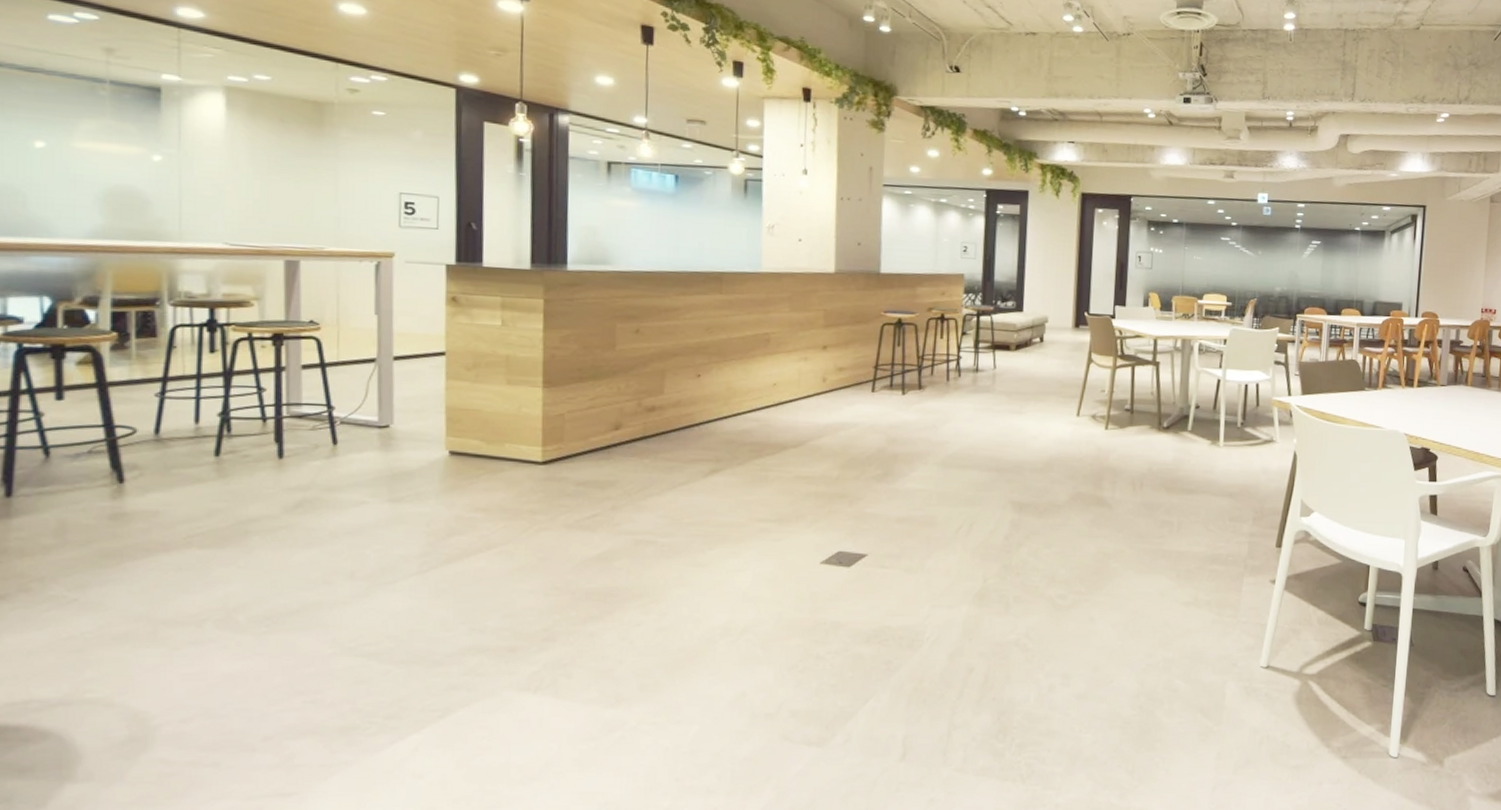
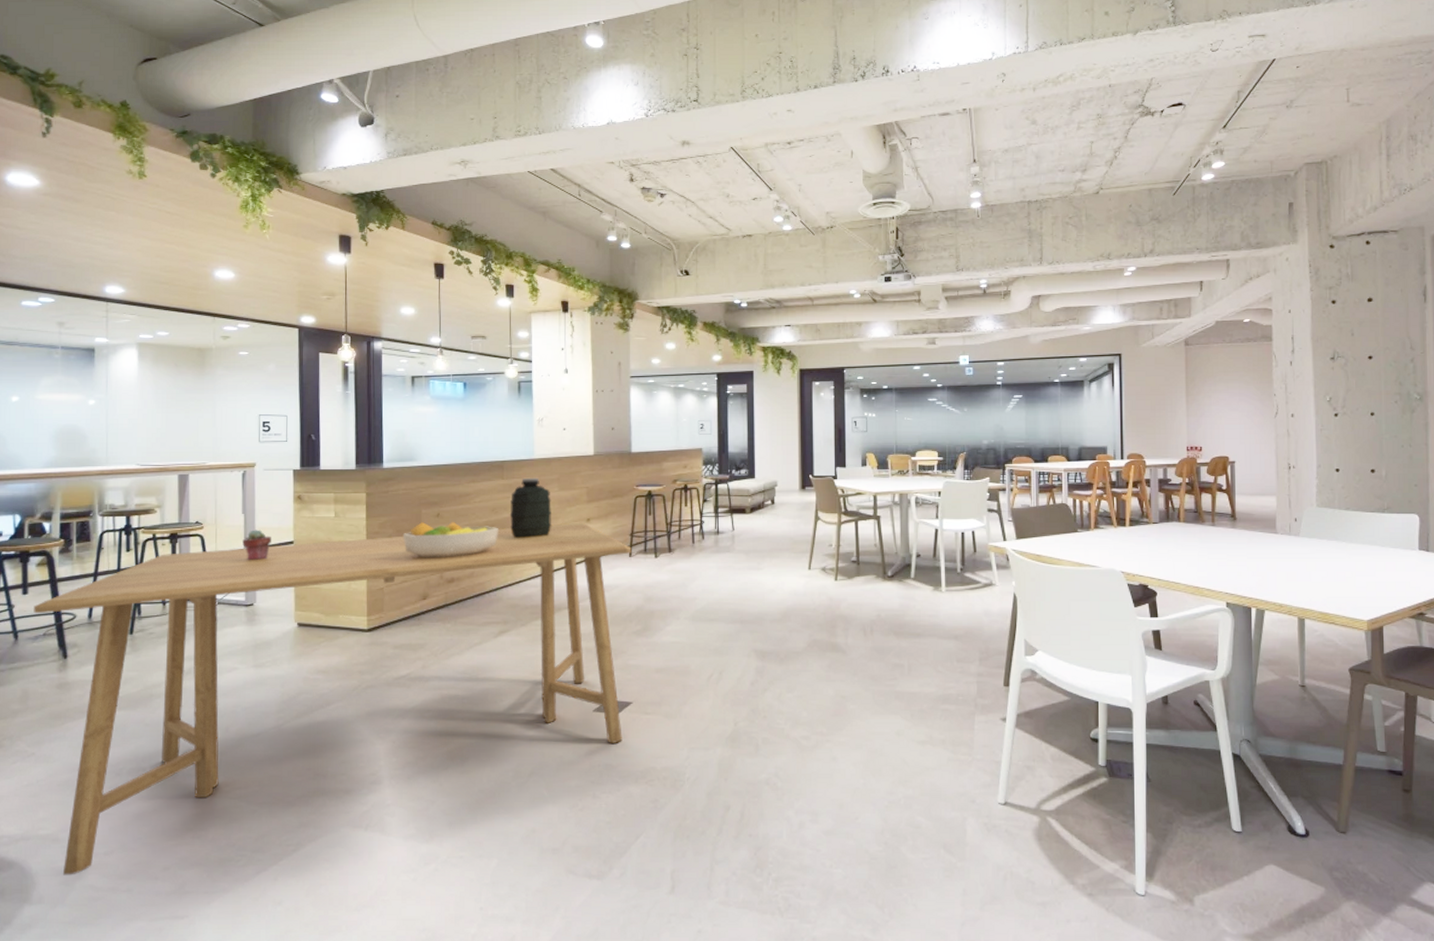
dining table: none [73,349,875,747] -> present [33,522,632,875]
potted succulent: none [375,335,416,373] -> present [243,530,272,561]
fruit bowl: none [590,338,713,383] -> present [402,522,498,558]
water jug: none [728,294,780,365] -> present [510,477,551,539]

